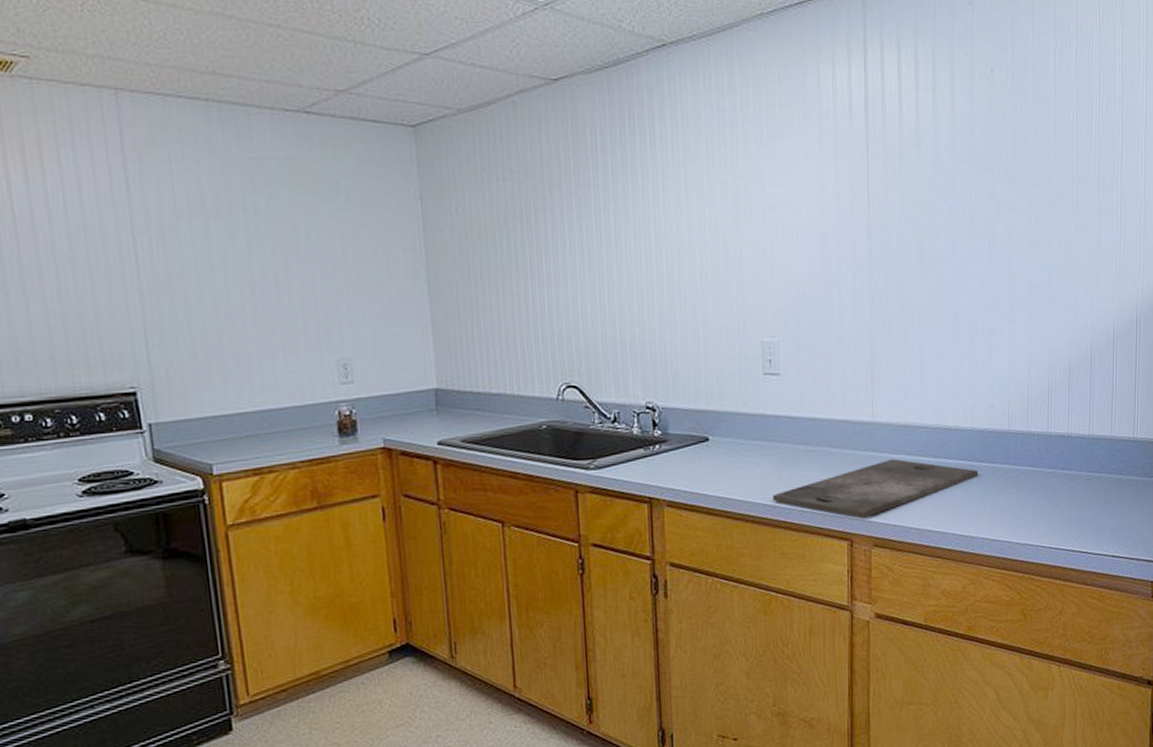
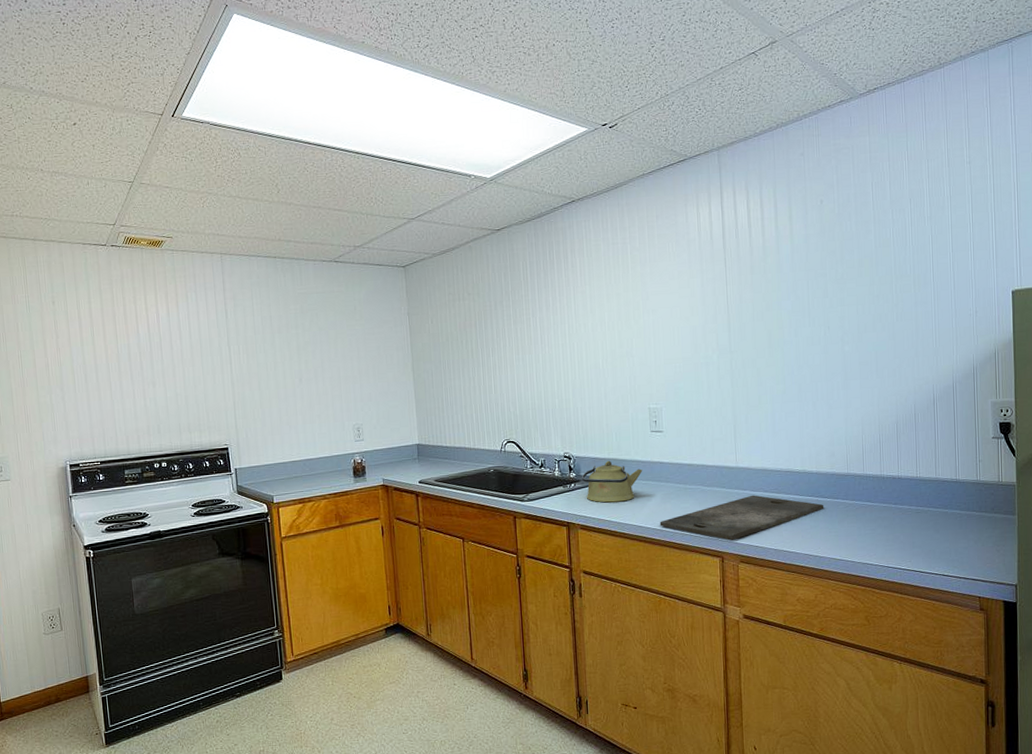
kettle: none [669,413,752,471] -> present [581,460,643,503]

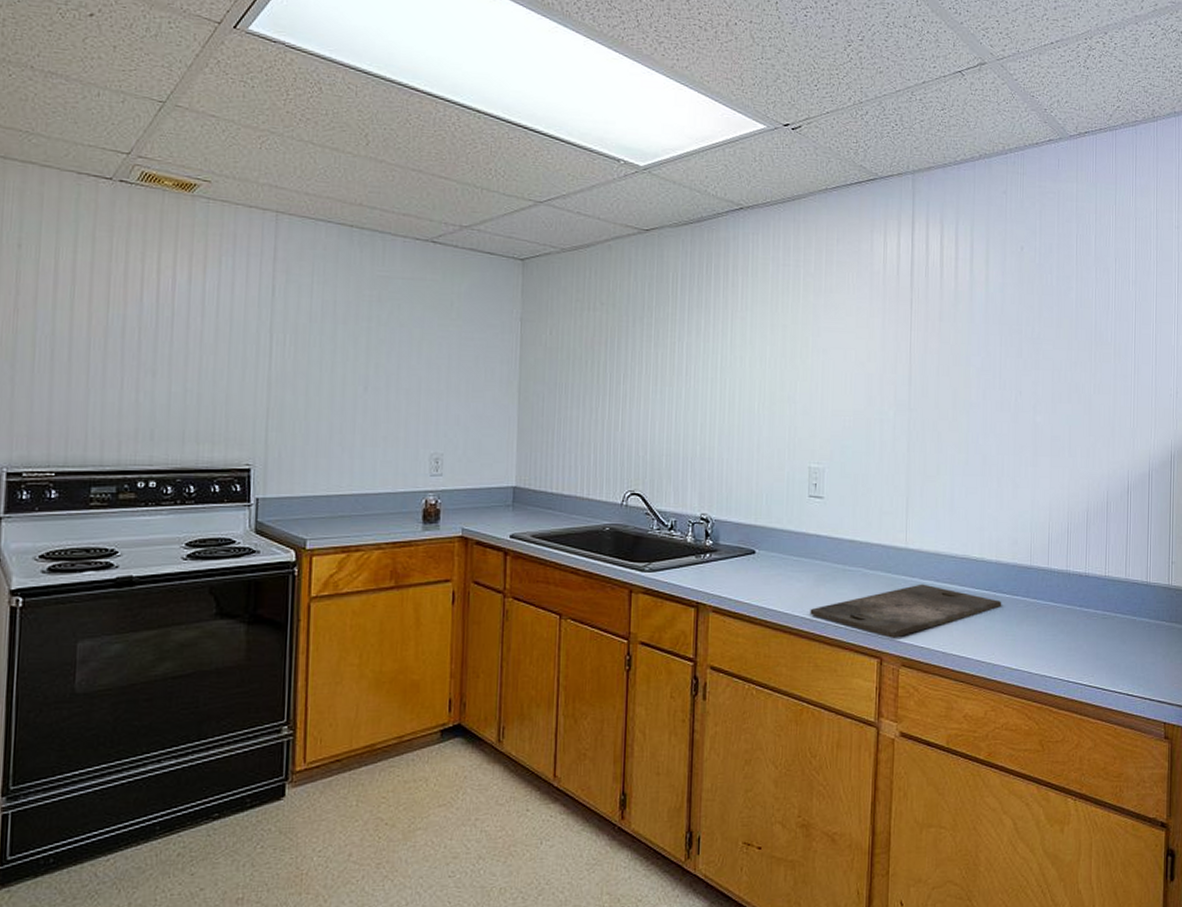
kettle: present [581,460,643,503] -> none [719,528,795,581]

